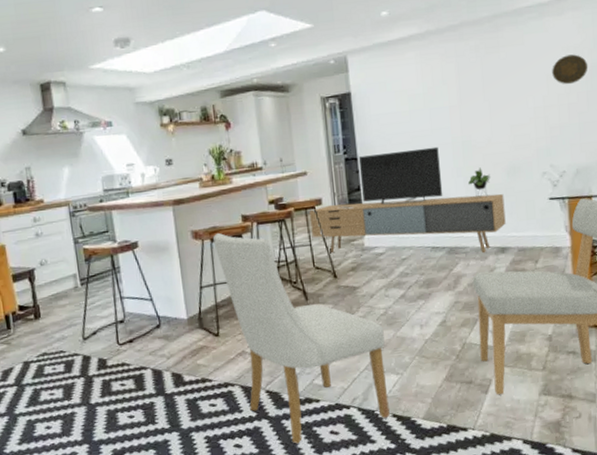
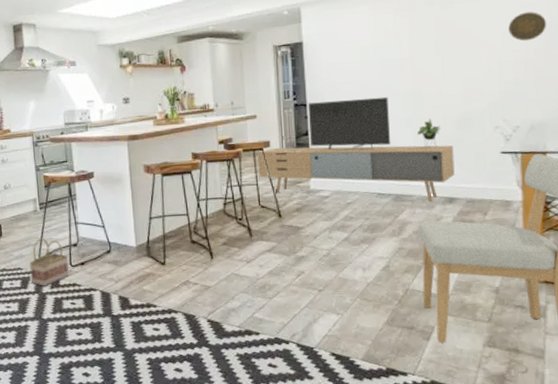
basket: none [72,317,117,369] -> present [29,238,69,286]
chair: present [212,233,390,444] -> none [163,169,329,373]

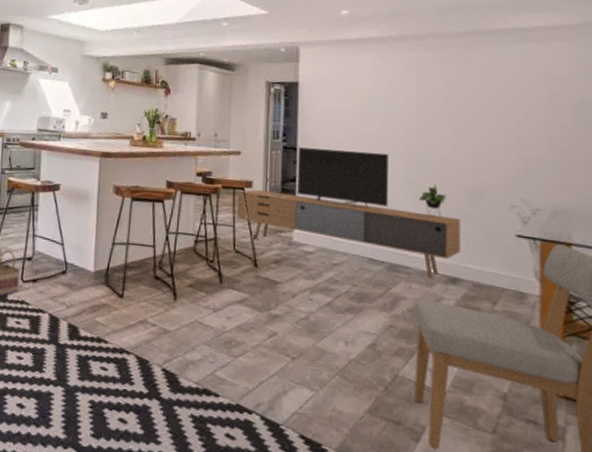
decorative plate: present [508,11,547,42] -> none [531,85,577,117]

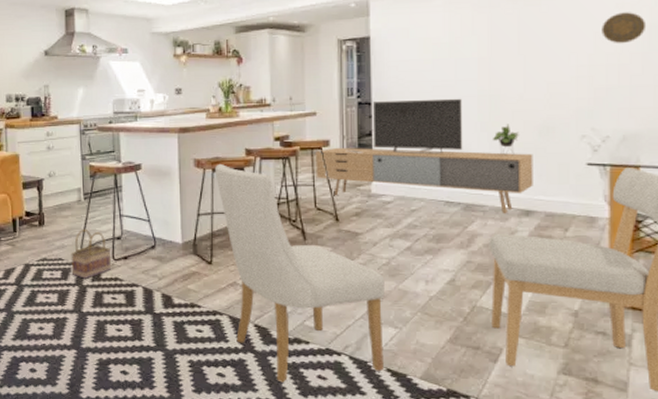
chair: none [133,194,302,438] -> present [214,164,385,383]
decorative plate: none [531,85,577,117] -> present [602,12,647,44]

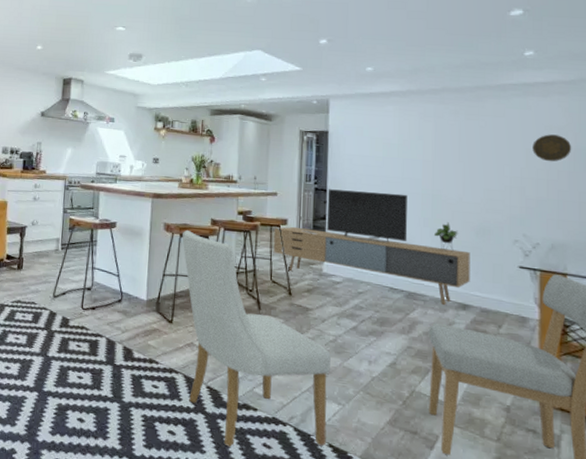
basket: present [71,230,111,279] -> none [42,277,80,325]

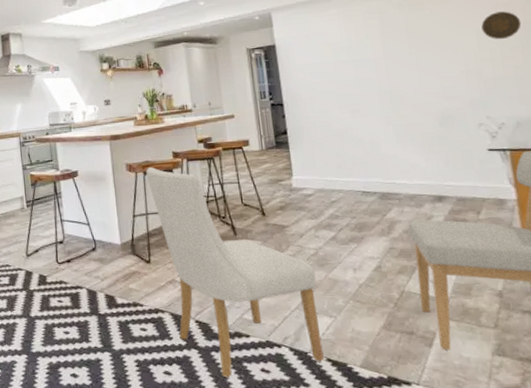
media console: present [273,189,471,305] -> none [237,95,442,200]

